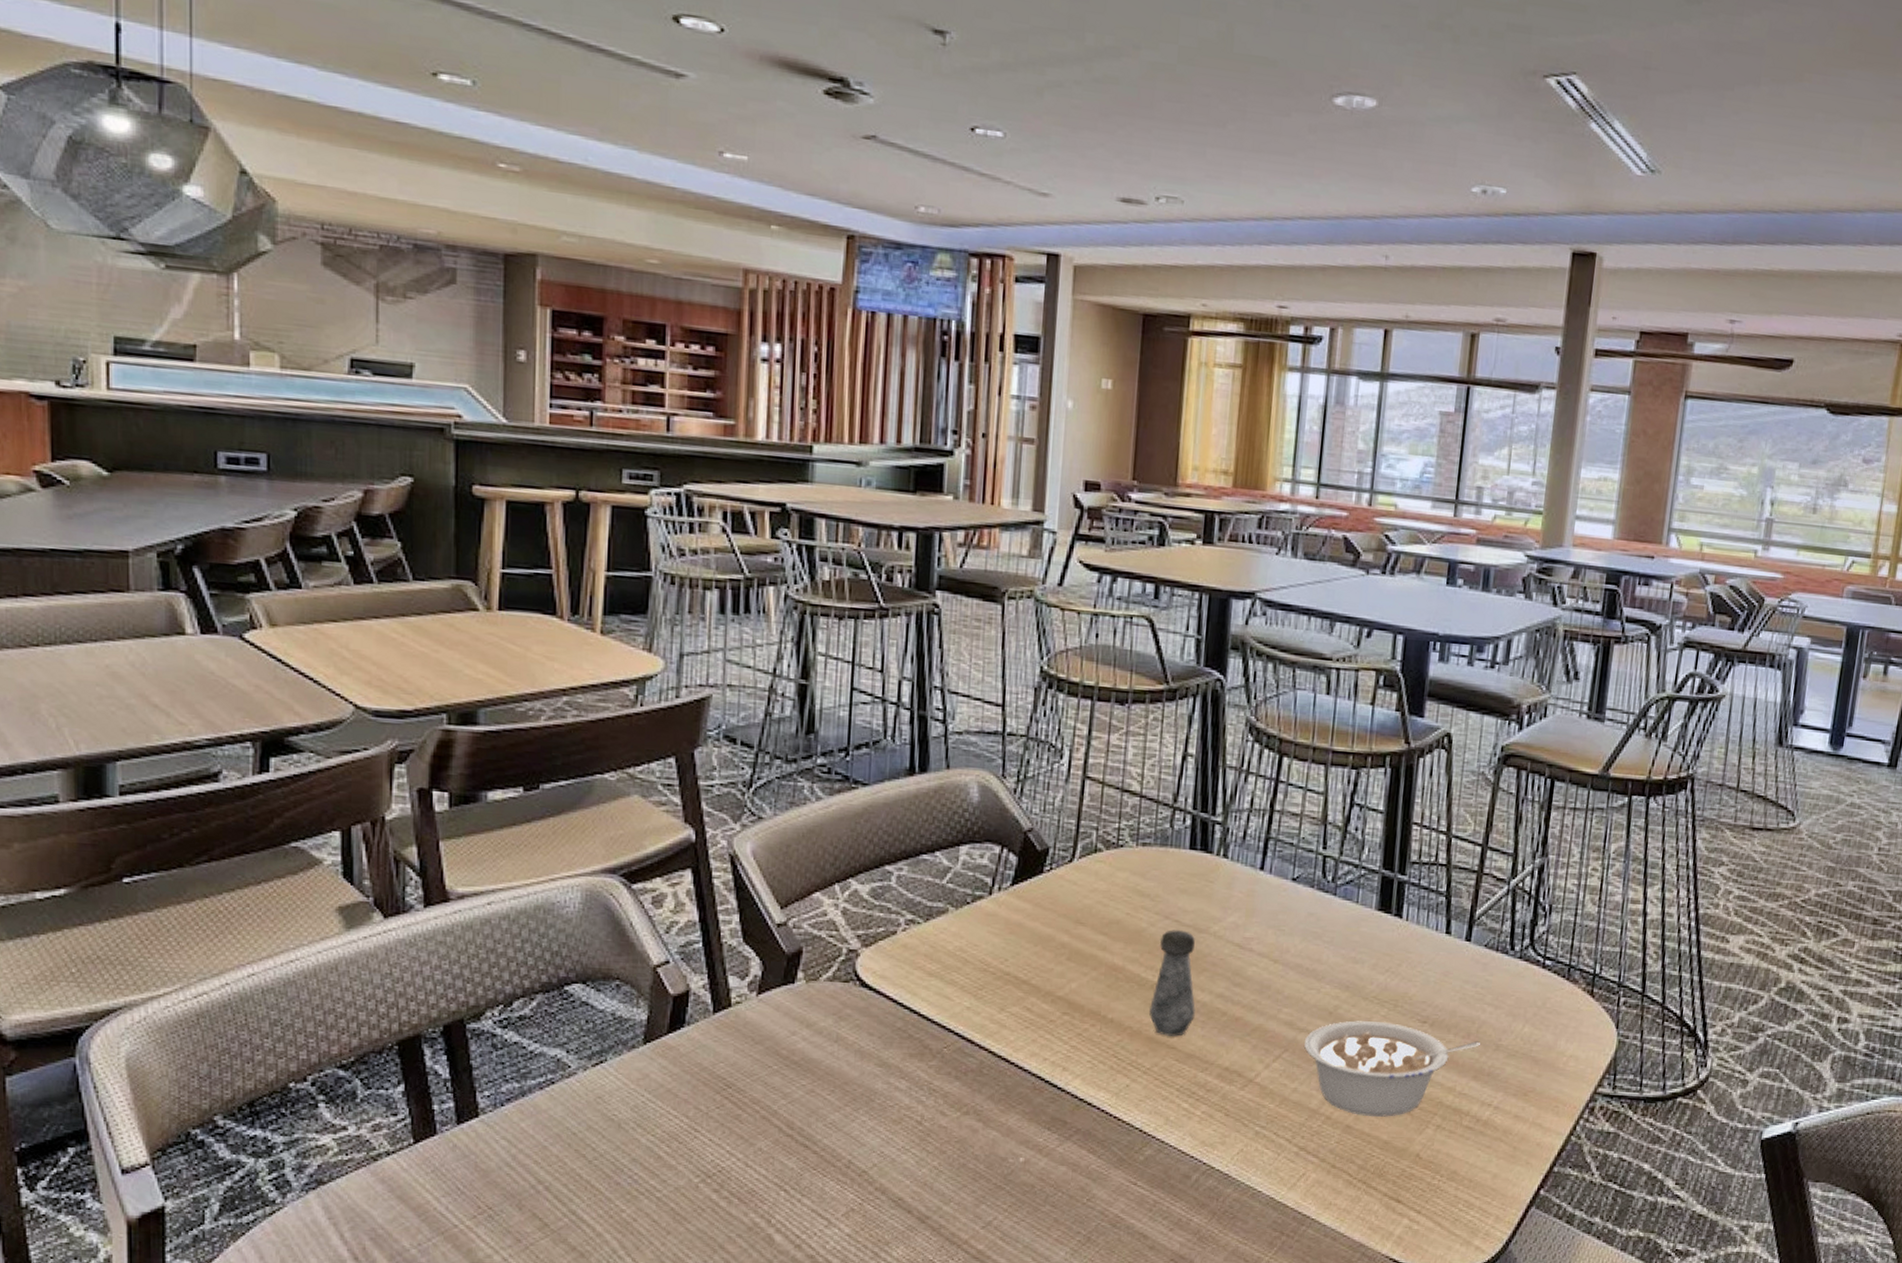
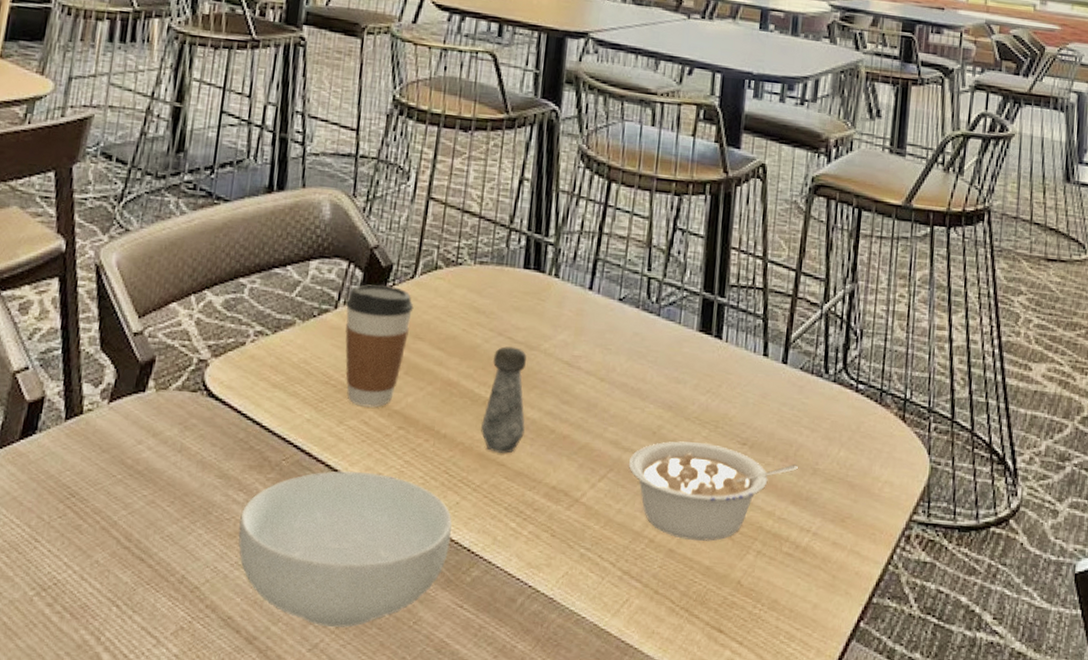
cereal bowl: none [902,1057,1123,1206] -> present [238,471,452,628]
coffee cup: none [1000,869,1074,994] -> present [345,284,414,408]

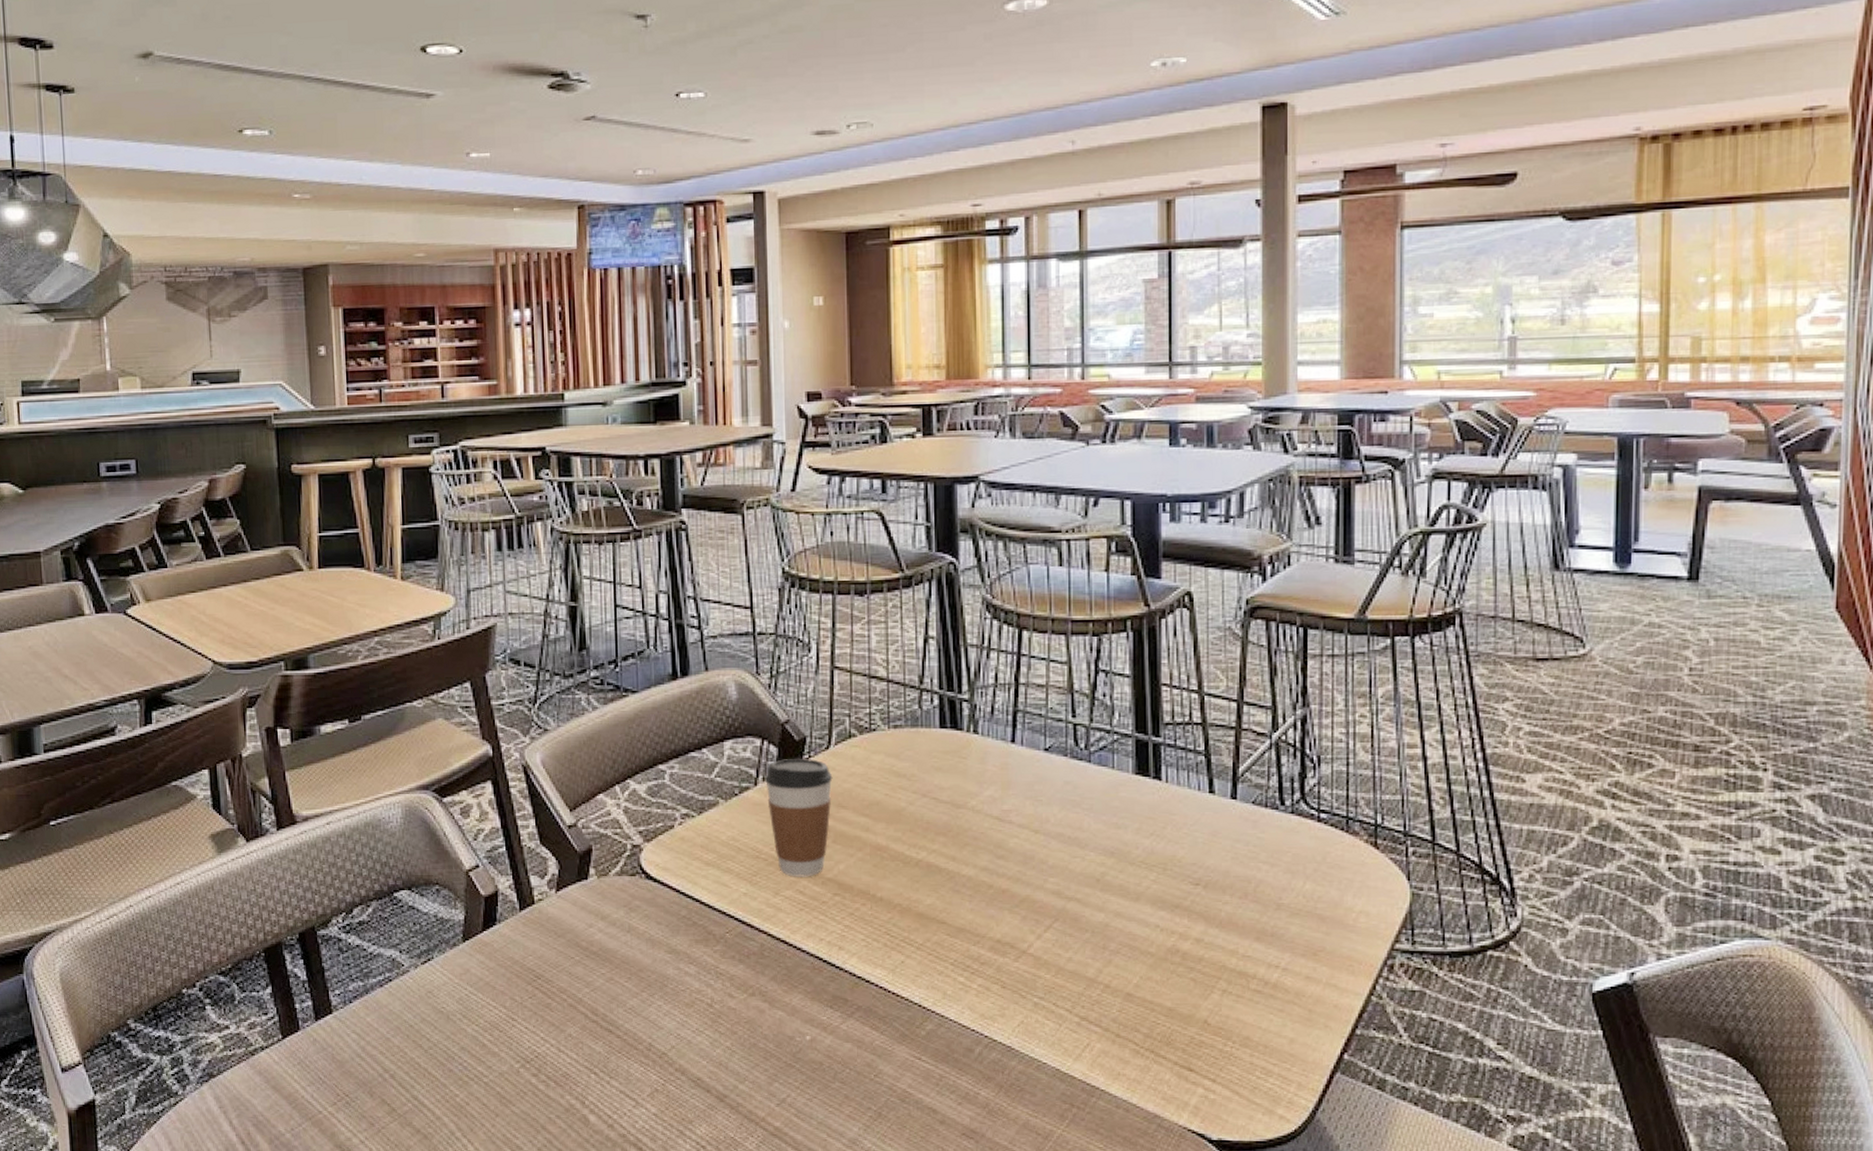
cereal bowl: present [238,471,452,628] -> none [693,938,901,1084]
salt shaker: present [481,346,527,453] -> none [917,807,961,911]
legume: present [629,441,798,541] -> none [1075,886,1259,983]

